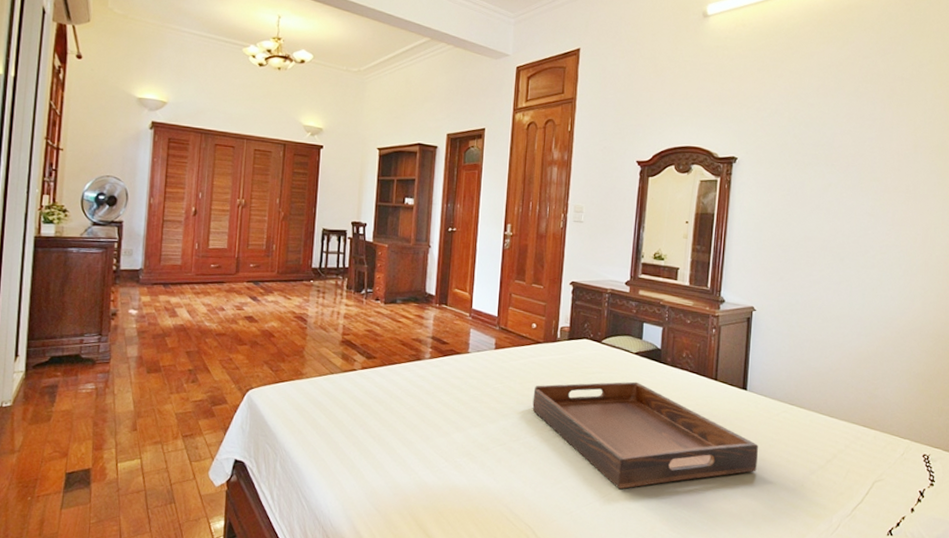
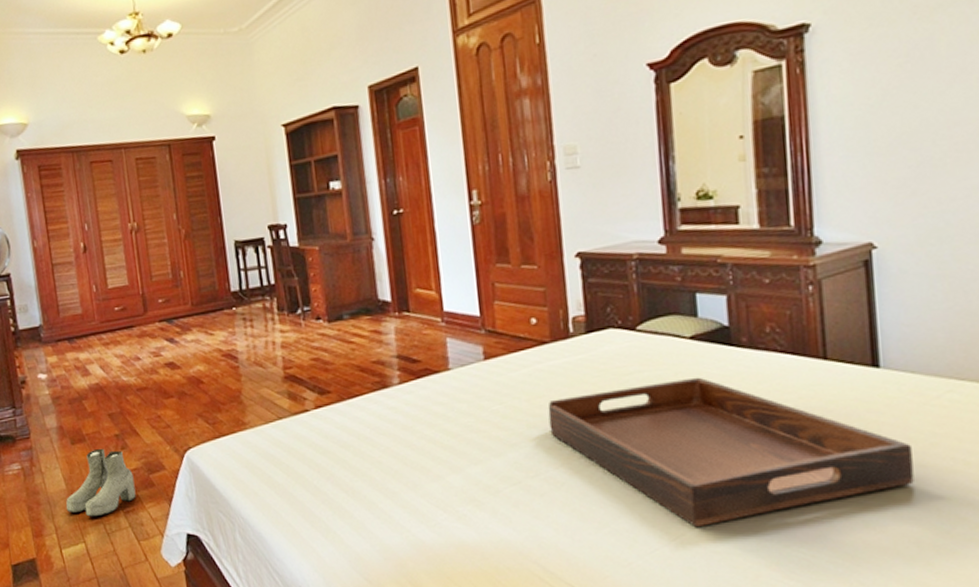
boots: none [130,379,198,438] -> present [66,448,136,517]

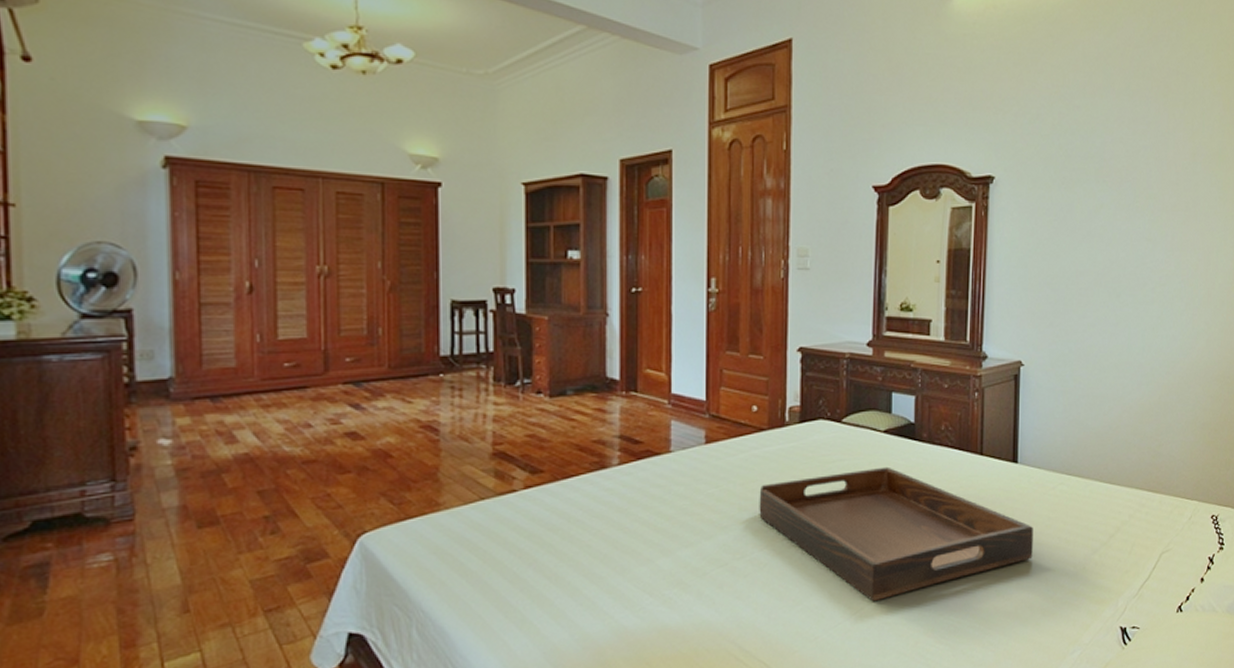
boots: present [66,448,136,517] -> none [178,532,284,619]

